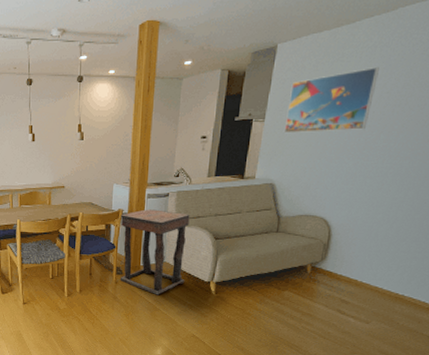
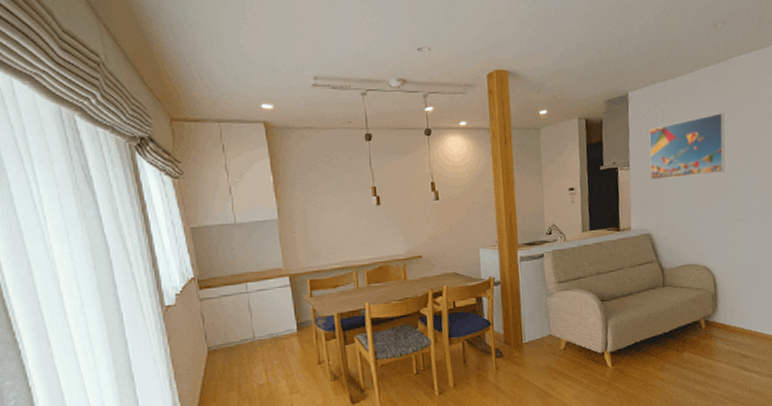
side table: present [119,209,190,295] -> none [492,273,576,378]

